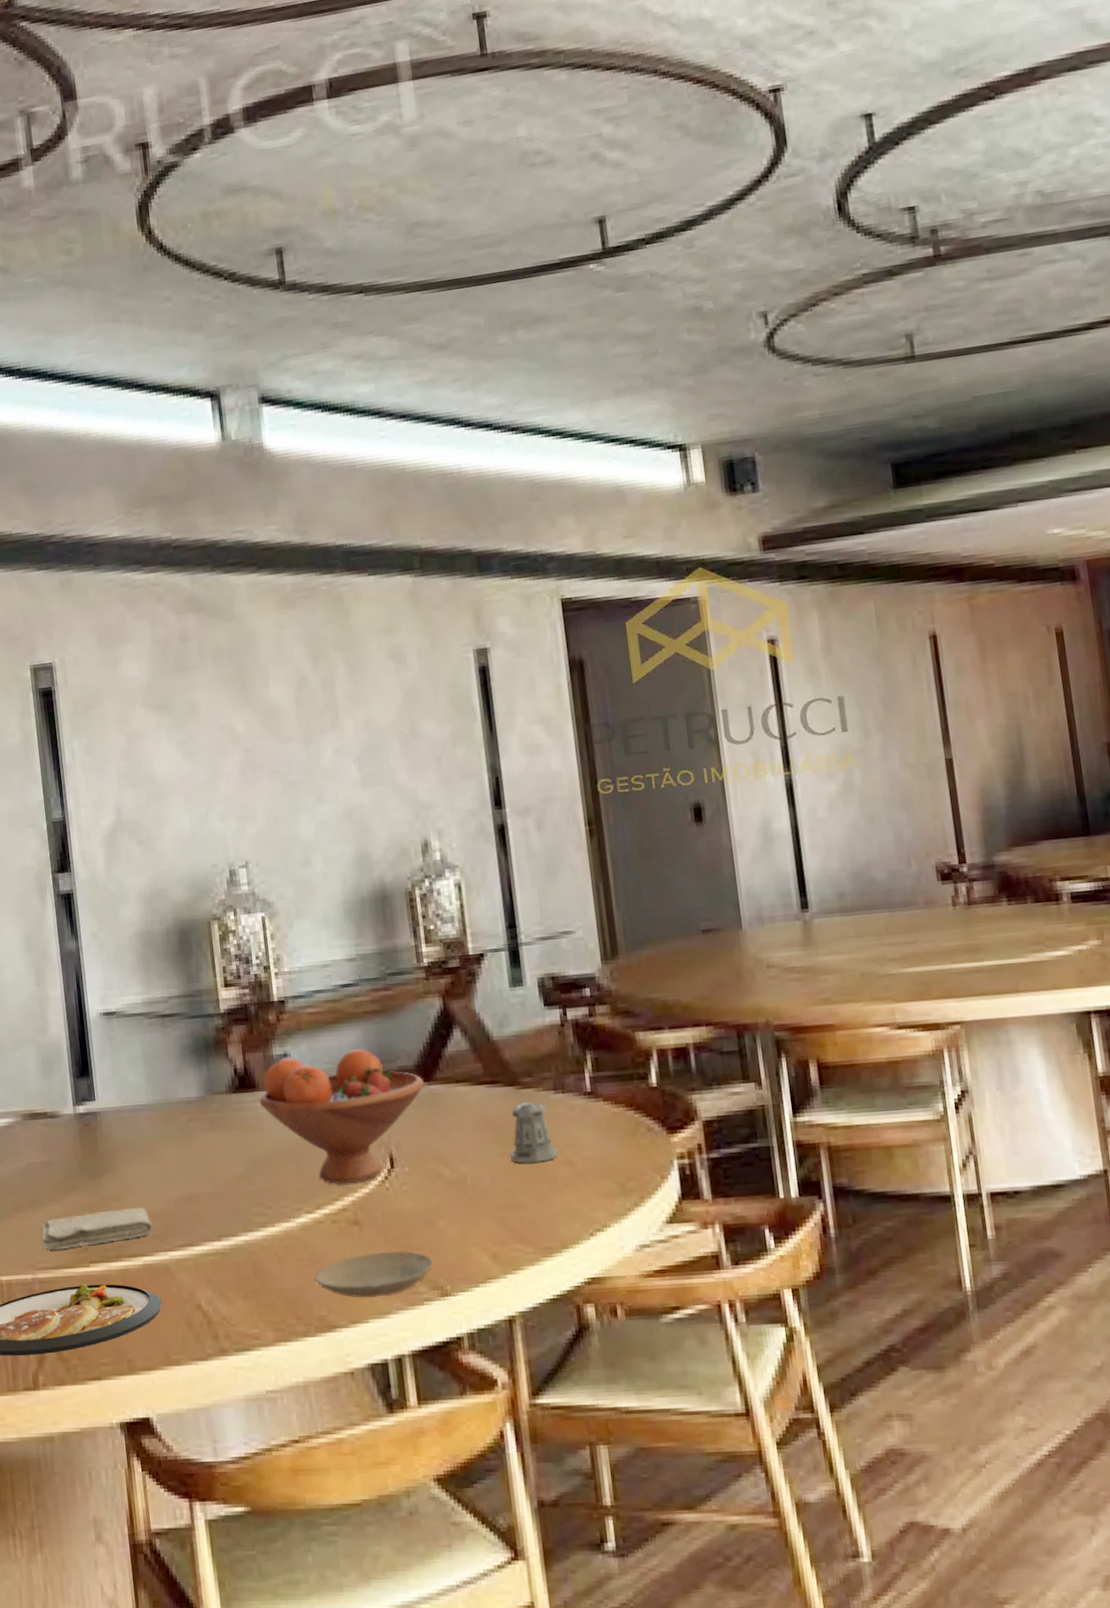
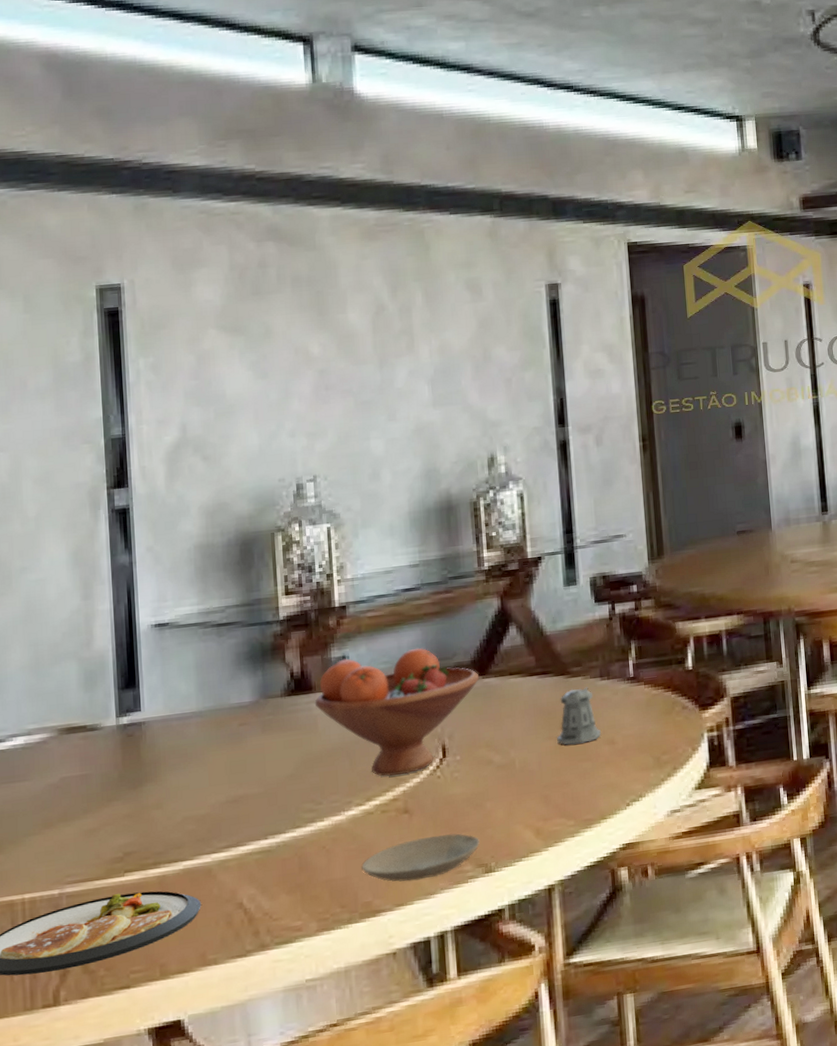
washcloth: present [40,1207,154,1251] -> none [71,813,197,864]

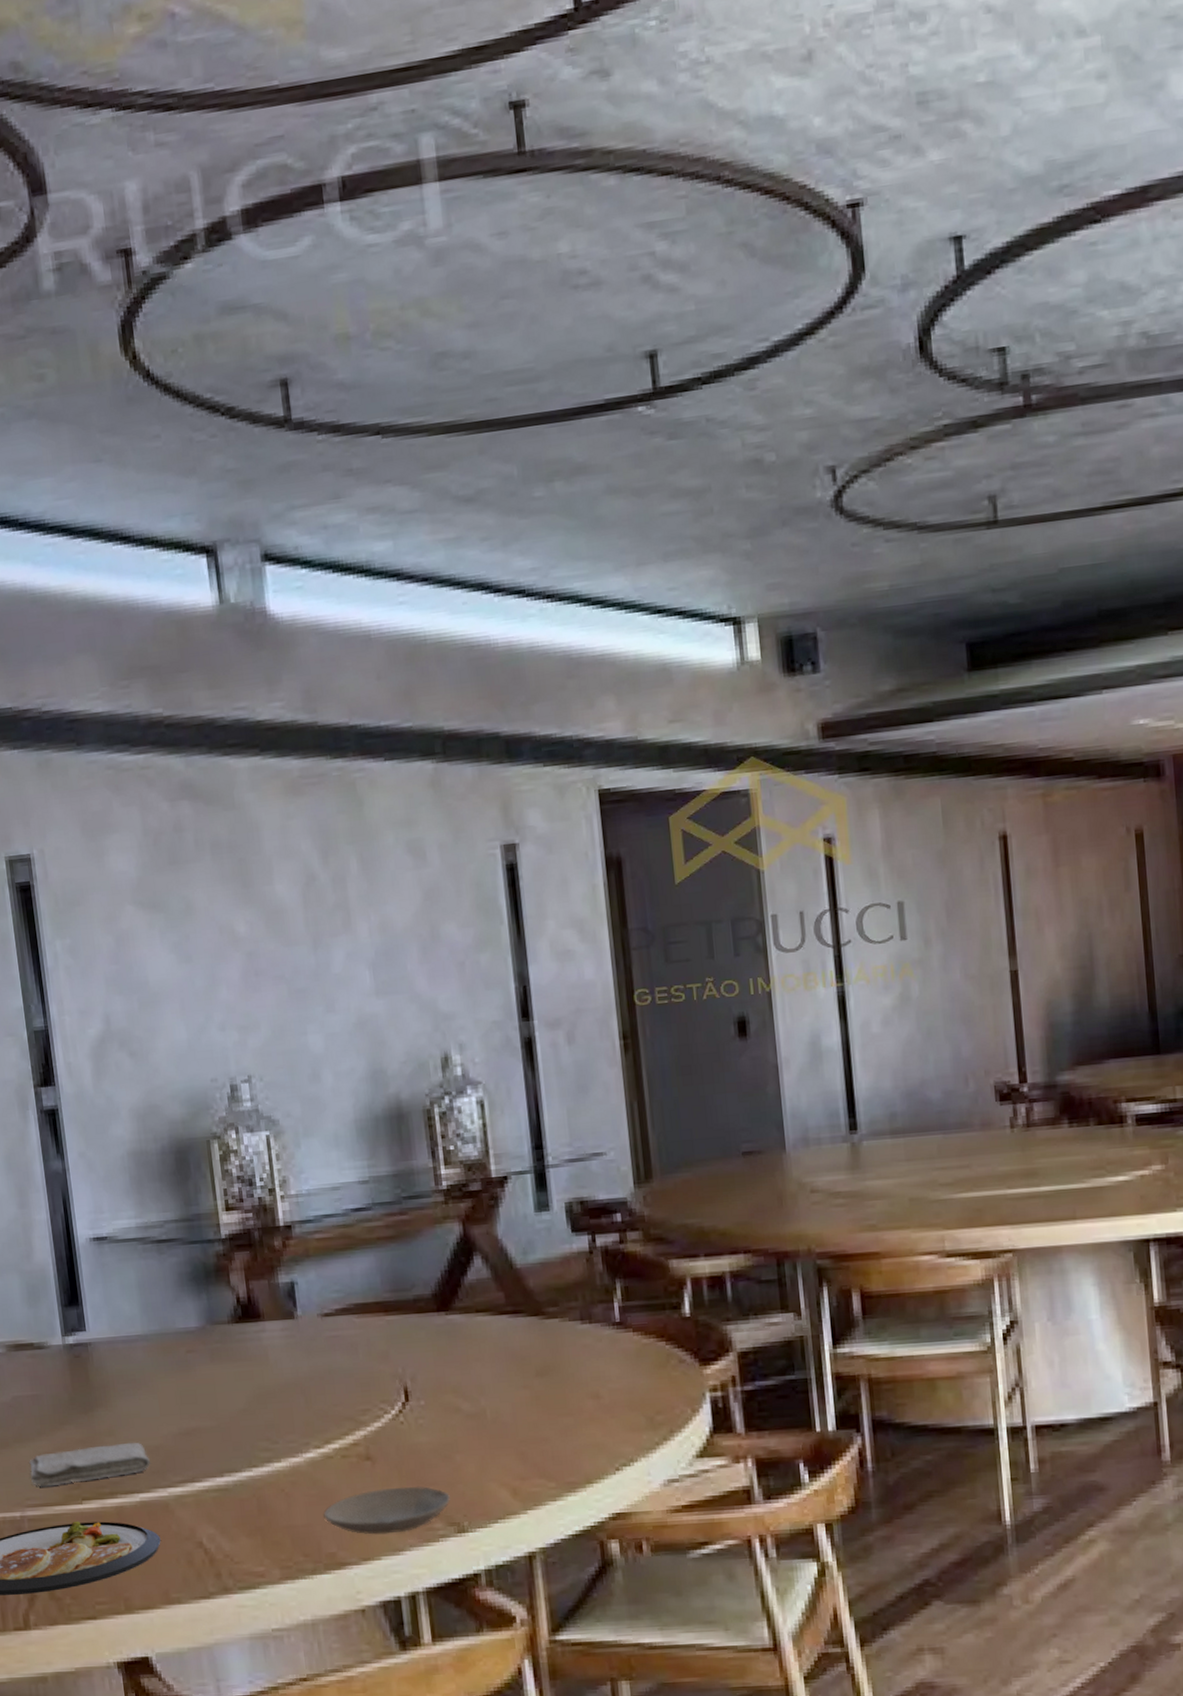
washcloth: none [71,813,197,864] -> present [28,1442,151,1487]
fruit bowl: present [314,647,480,776] -> none [264,1276,443,1418]
pepper shaker: present [557,687,601,745] -> none [533,1331,583,1396]

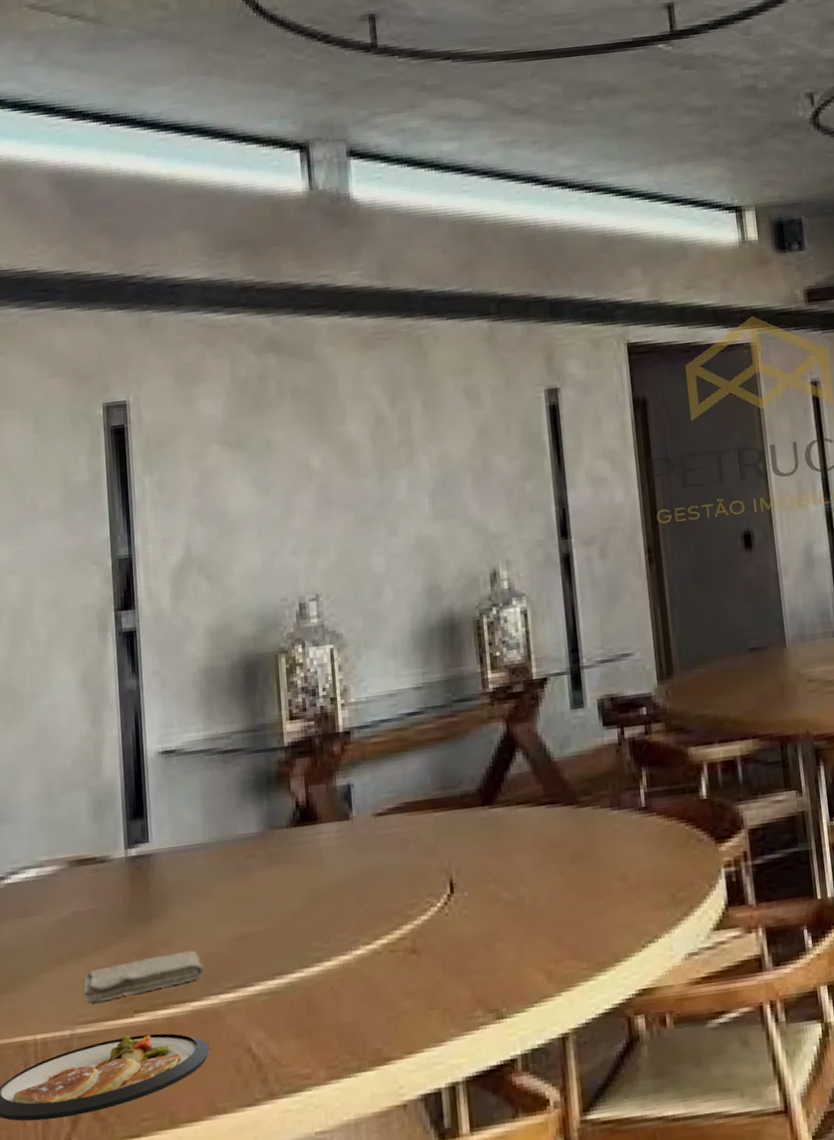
plate: present [323,1486,450,1535] -> none [370,975,490,1028]

